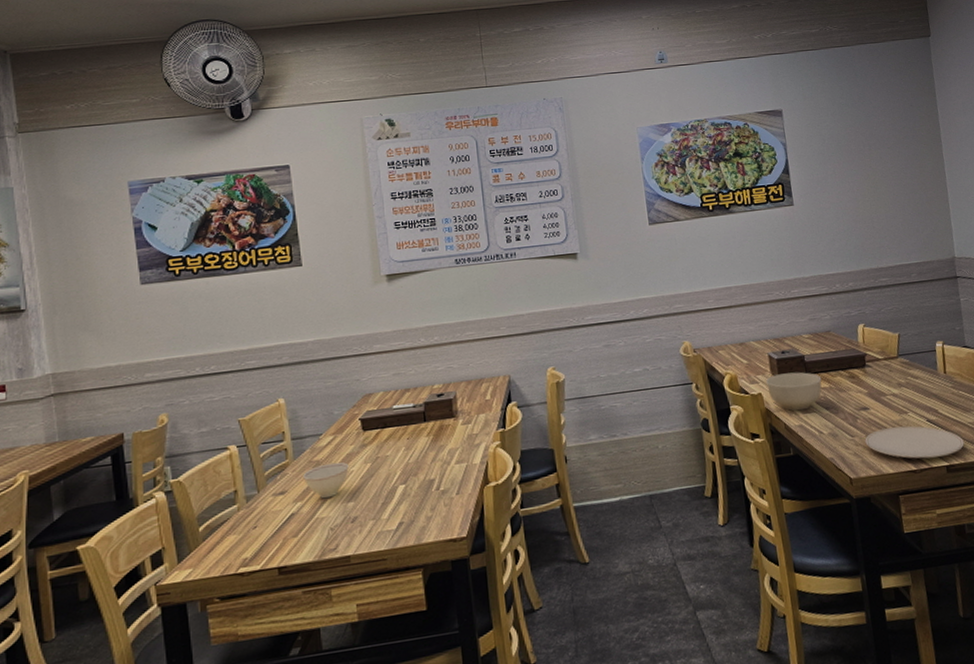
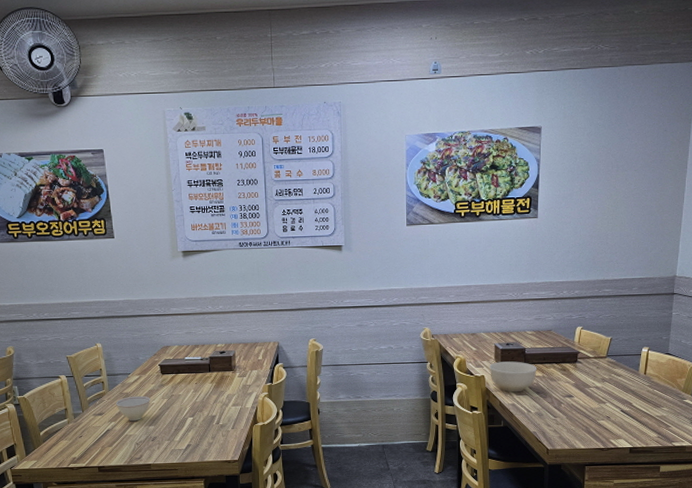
plate: present [864,426,964,459] -> none [565,413,649,440]

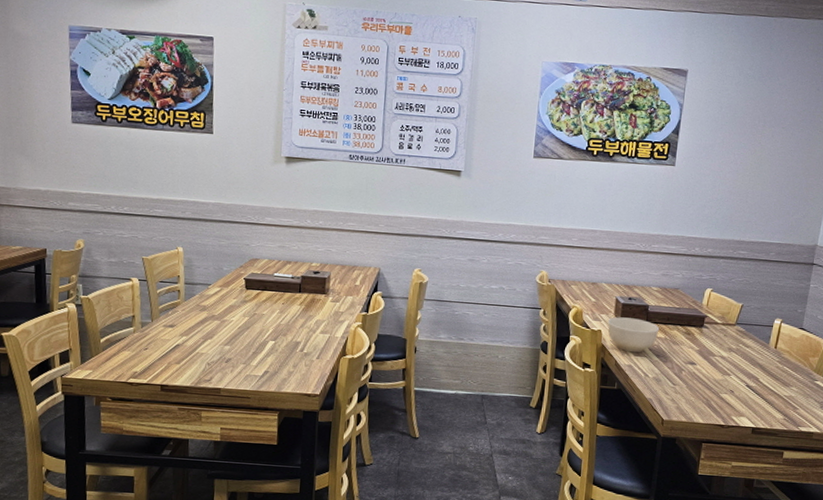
bowl: present [116,395,151,422] -> none [190,310,230,339]

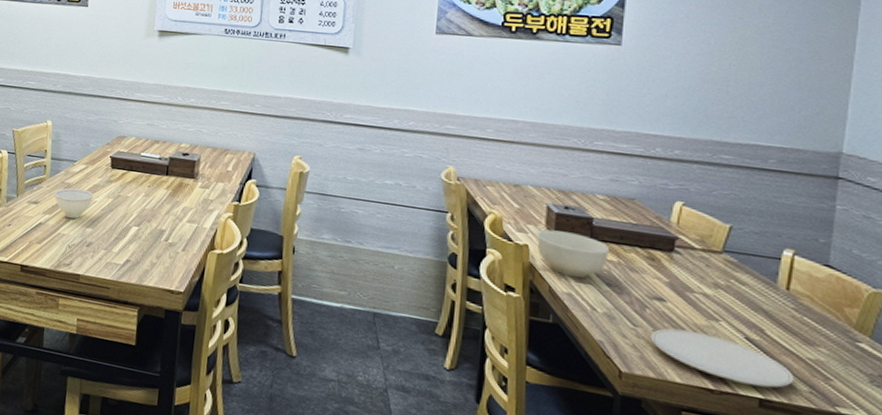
bowl: none [190,310,230,339] -> present [54,188,94,219]
plate: none [684,384,775,419] -> present [650,328,794,388]

